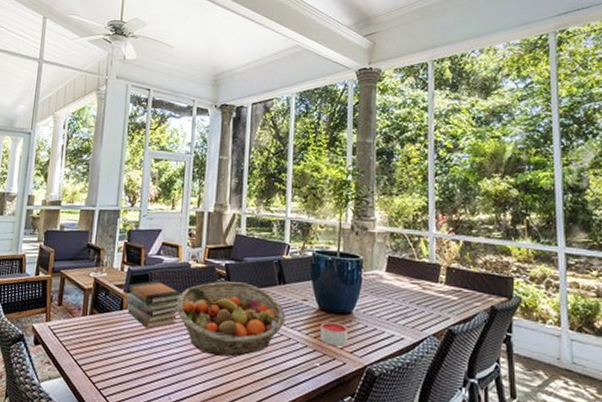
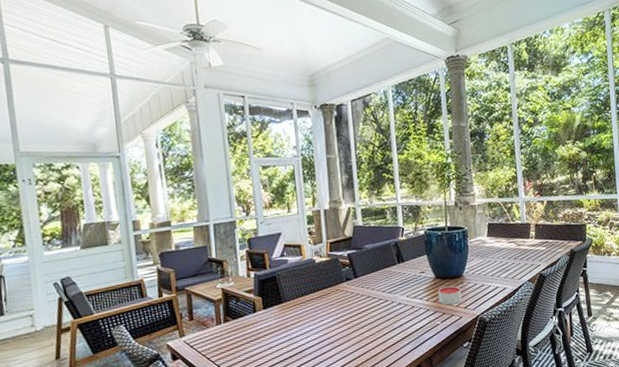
book stack: present [126,281,182,329] -> none [257,280,311,324]
fruit basket: present [176,281,286,357] -> none [307,267,408,334]

